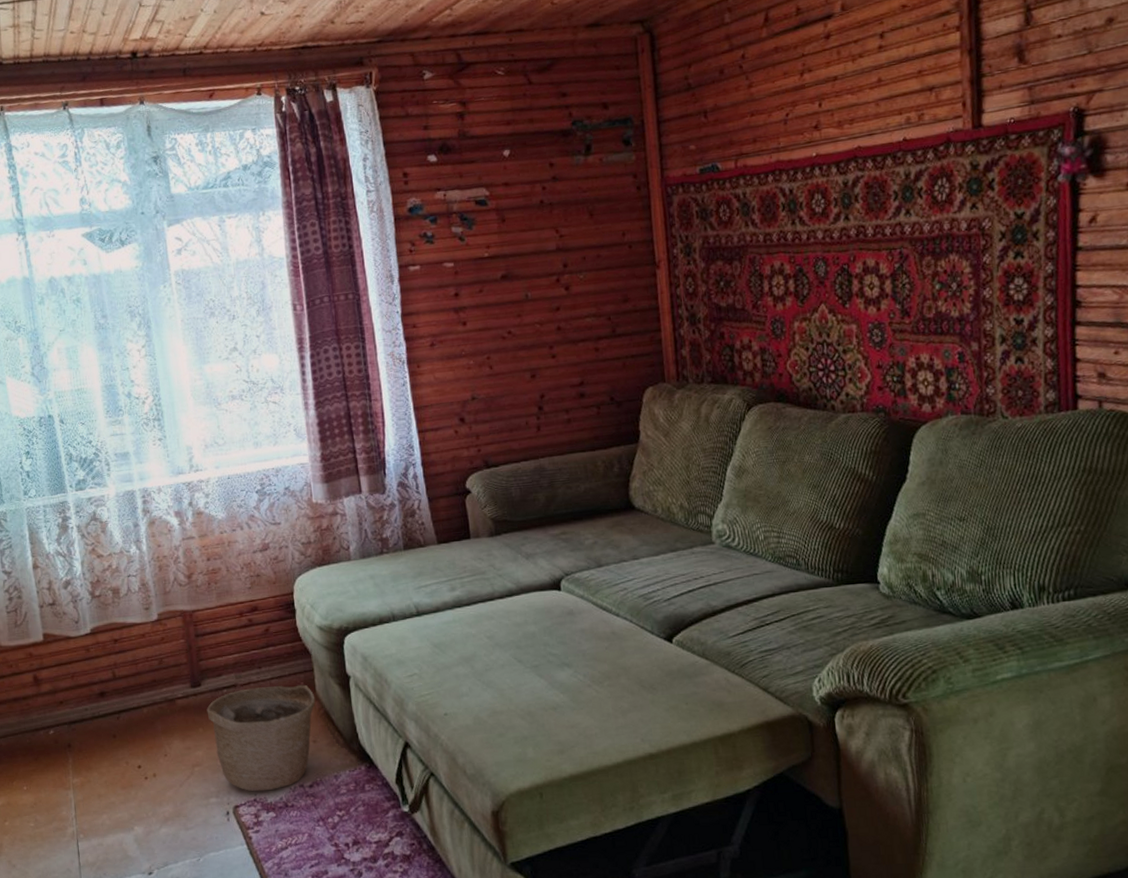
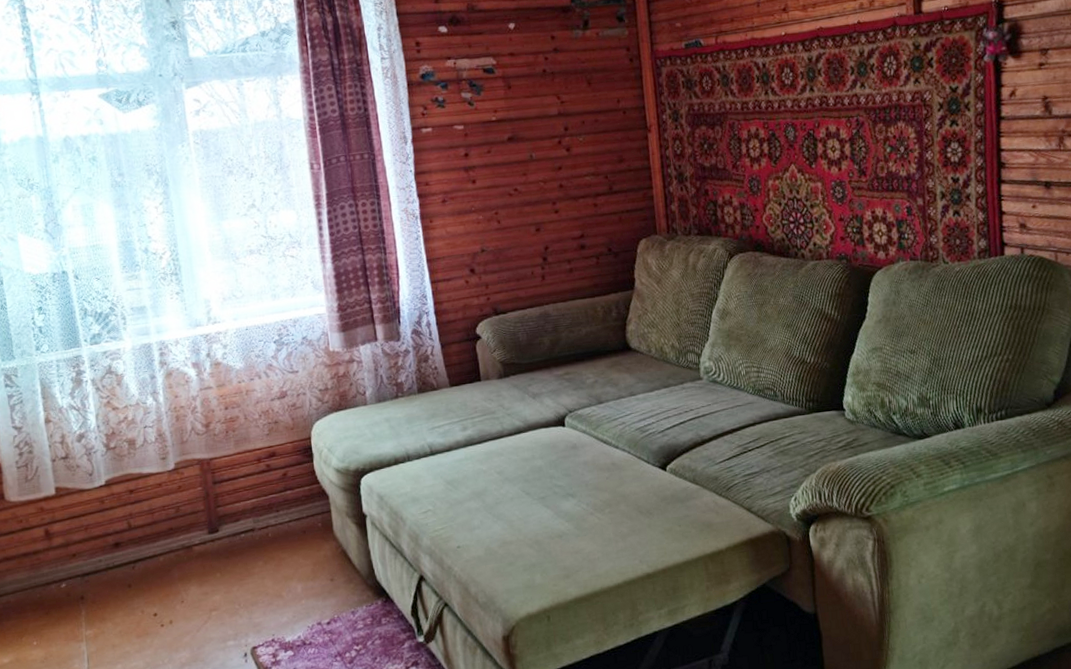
basket: present [206,684,316,792] -> none [224,525,333,632]

